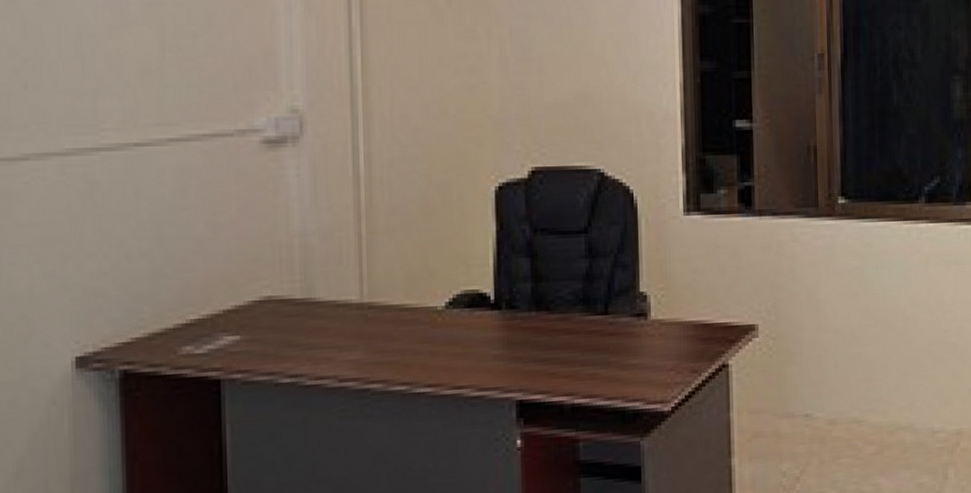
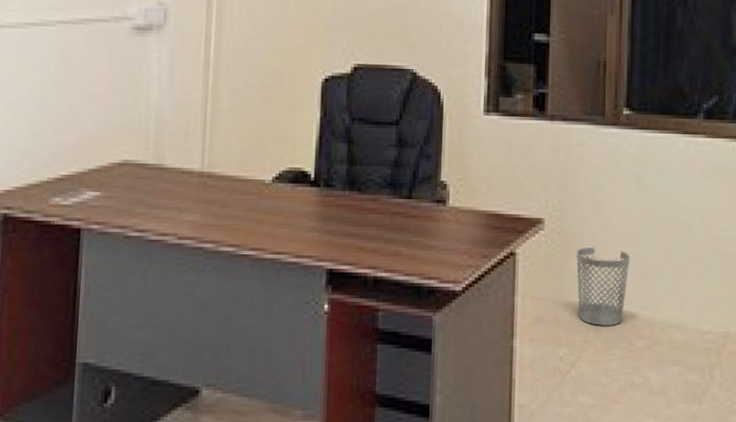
wastebasket: none [795,350,854,435] -> present [576,246,630,326]

